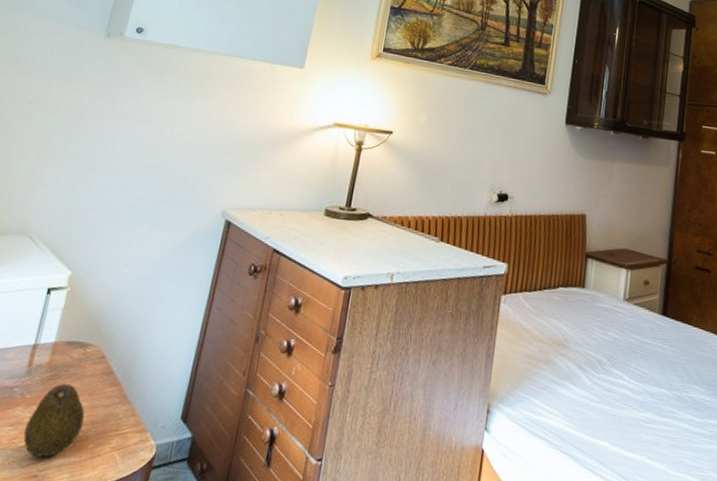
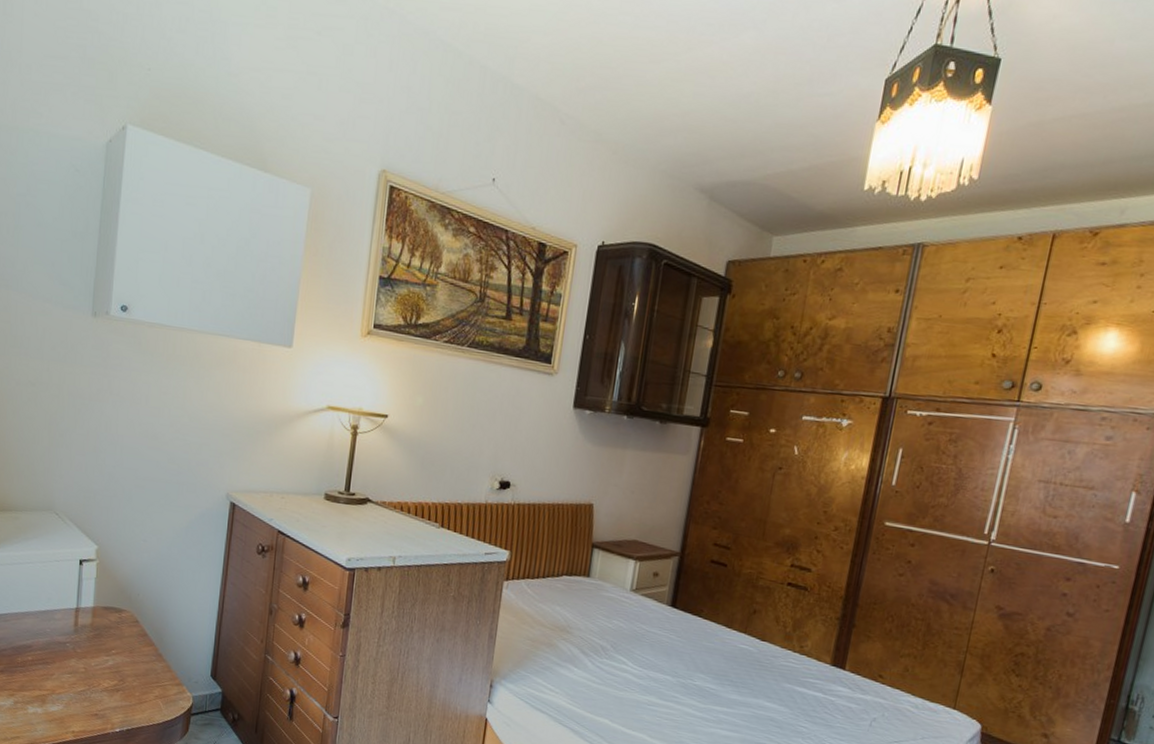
fruit: present [23,384,85,458] -> none [80,642,129,701]

